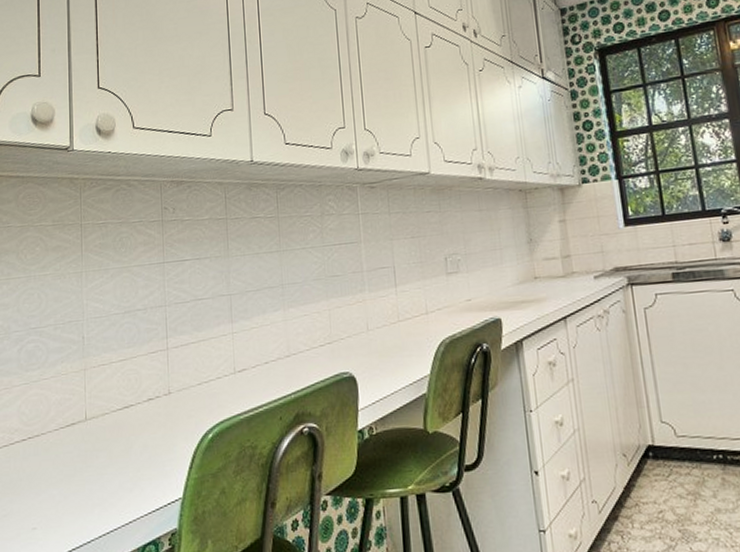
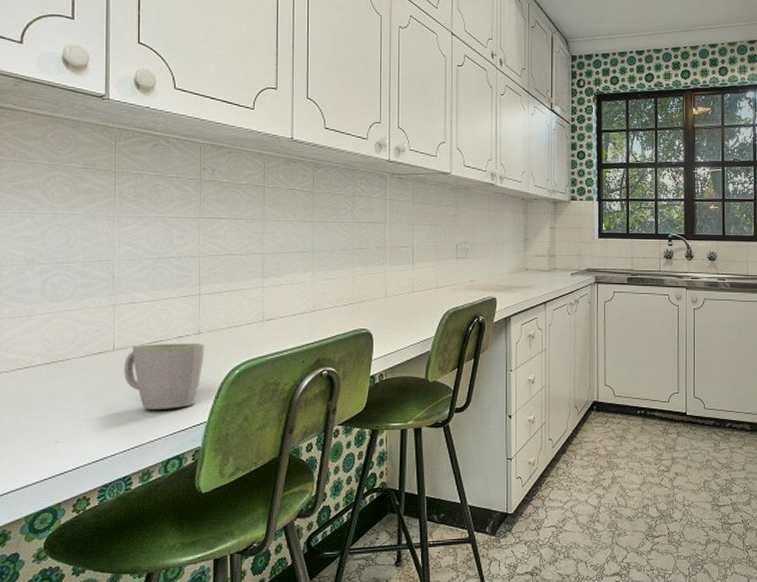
mug: none [96,405,176,487] -> present [124,343,205,409]

